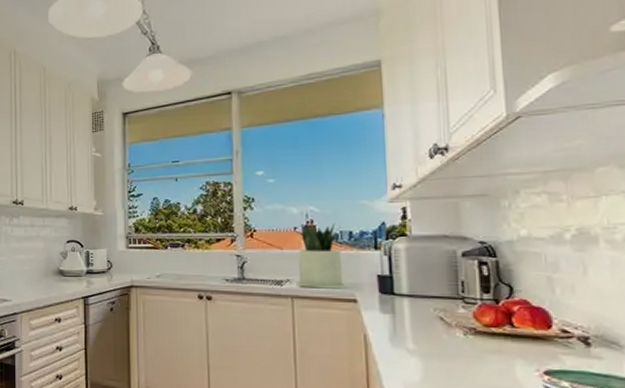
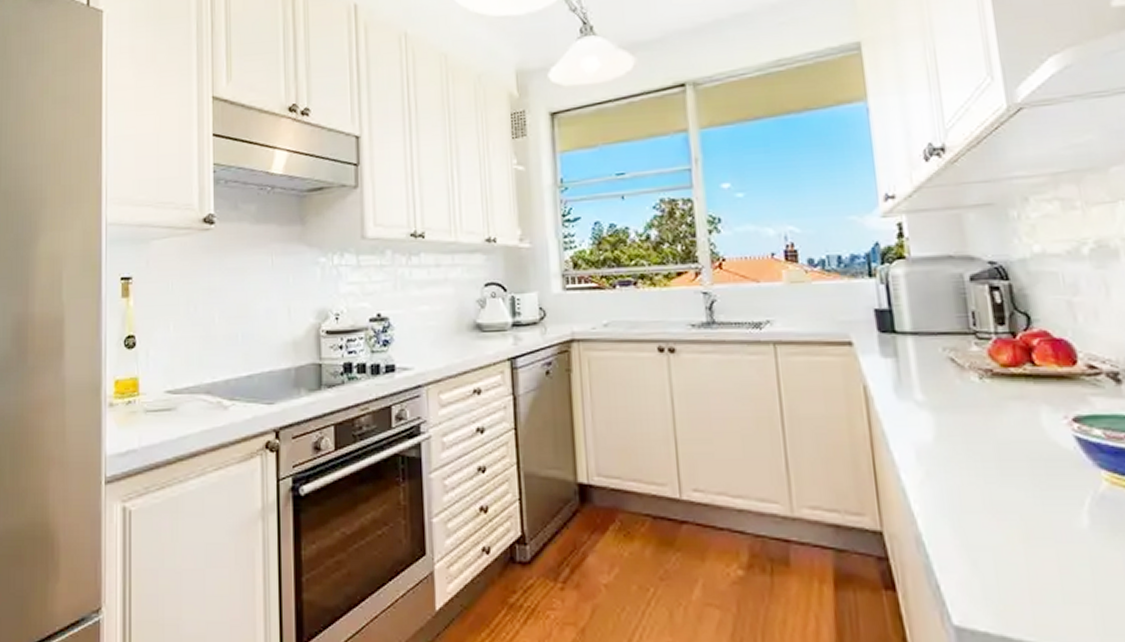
planter: present [295,223,347,289] -> none [777,246,840,331]

